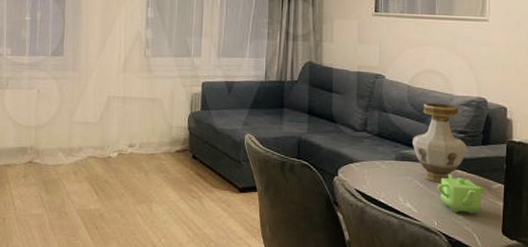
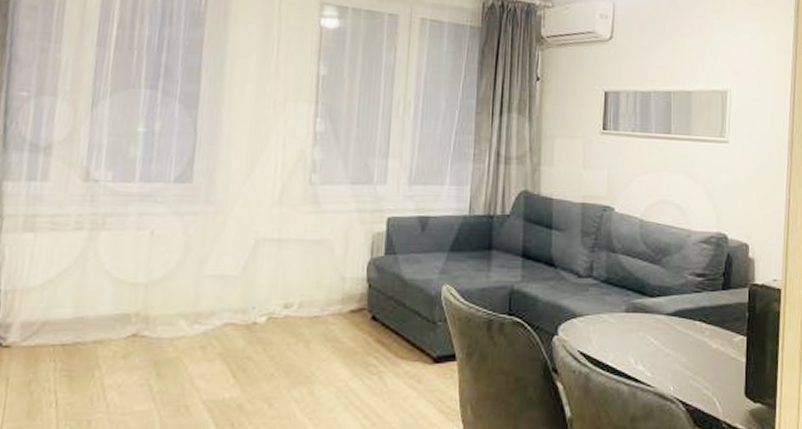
vase: present [411,102,467,183] -> none [644,240,706,338]
teapot: present [437,173,485,215] -> none [673,326,726,375]

